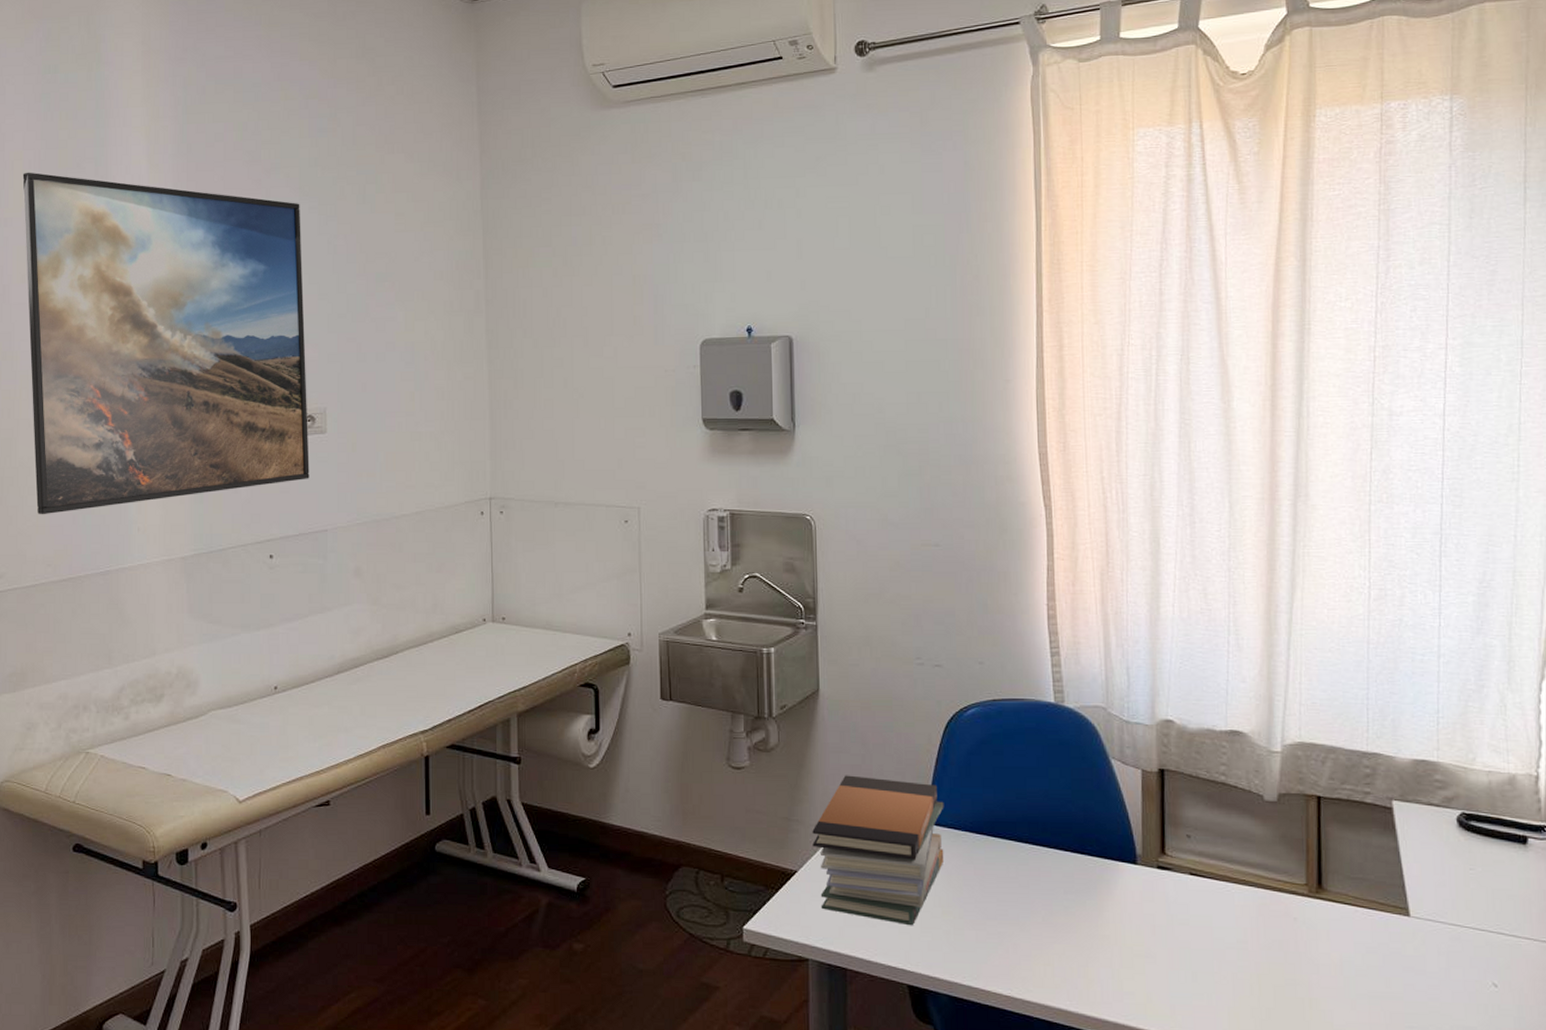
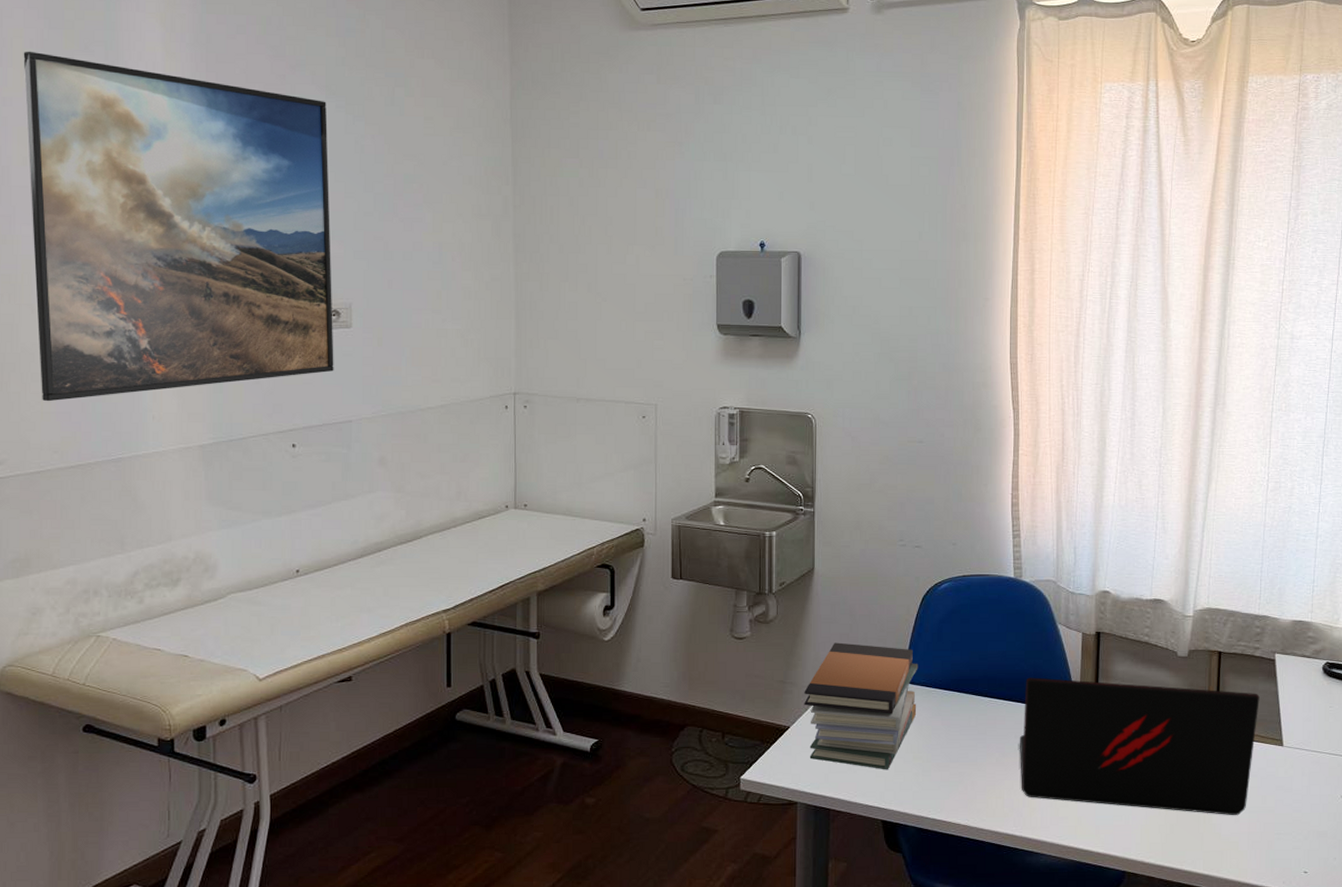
laptop: none [1069,821,1375,1002] -> present [1019,677,1260,816]

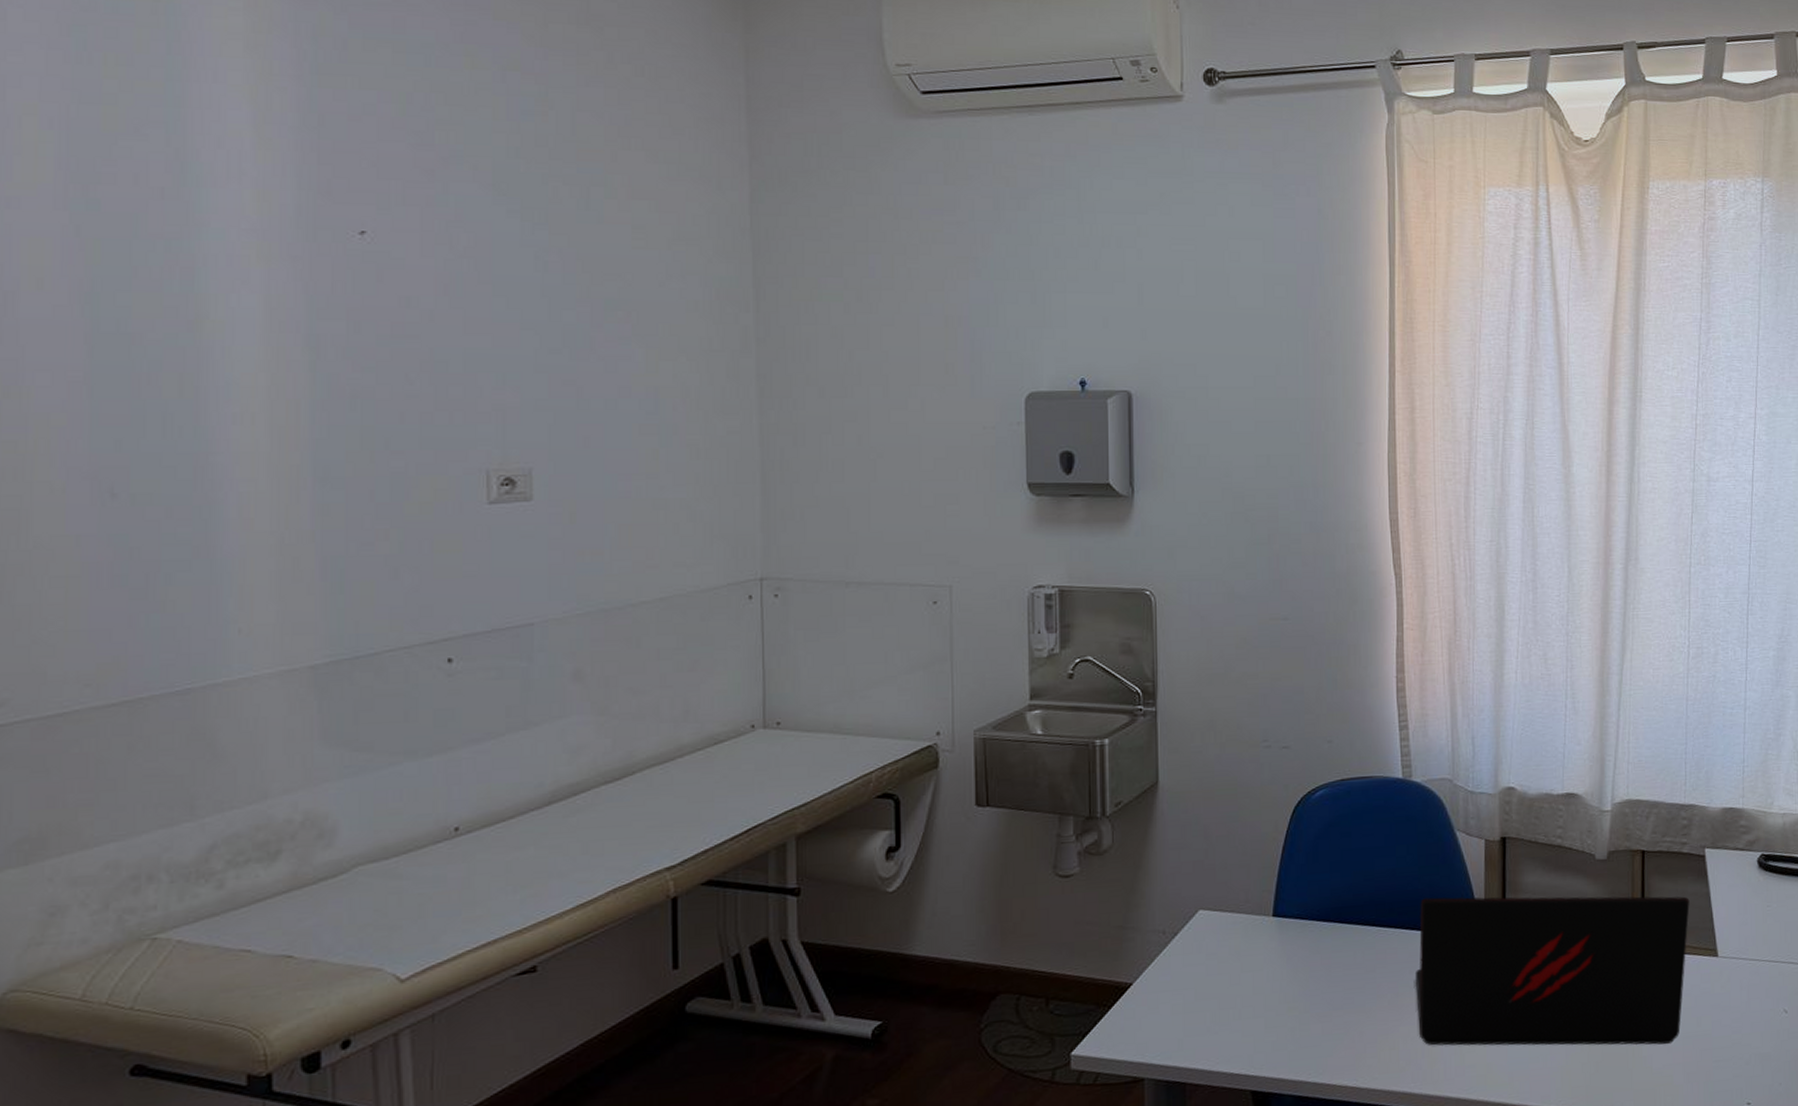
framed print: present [23,51,334,402] -> none [38,133,507,616]
book stack: present [804,642,919,770] -> none [1149,872,1291,1028]

